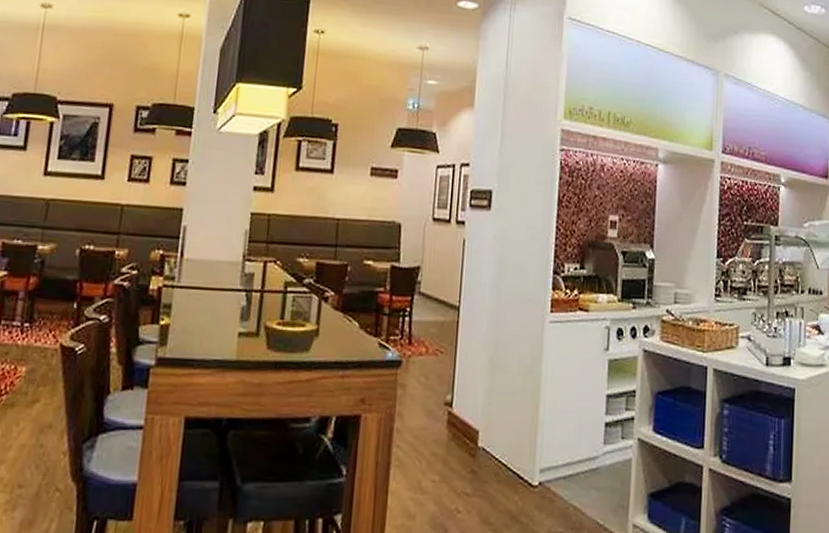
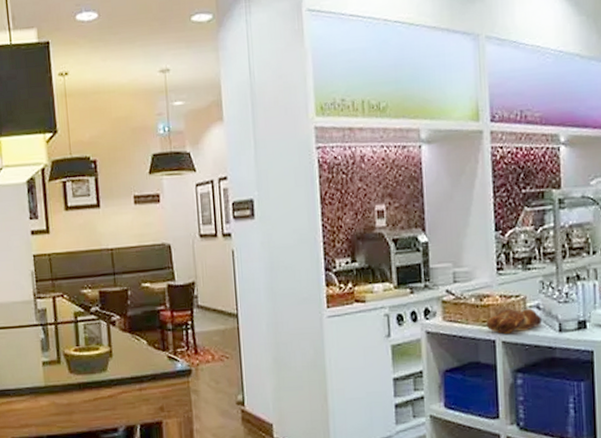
bread loaf: none [700,336,751,363] -> present [486,309,542,335]

